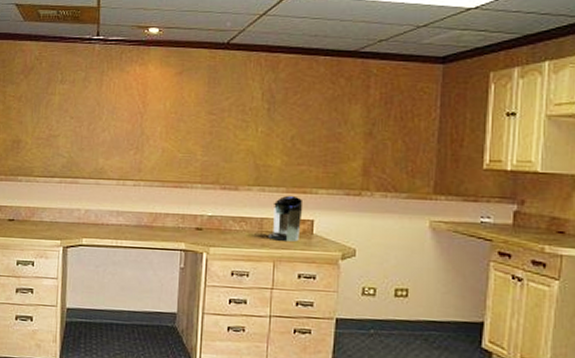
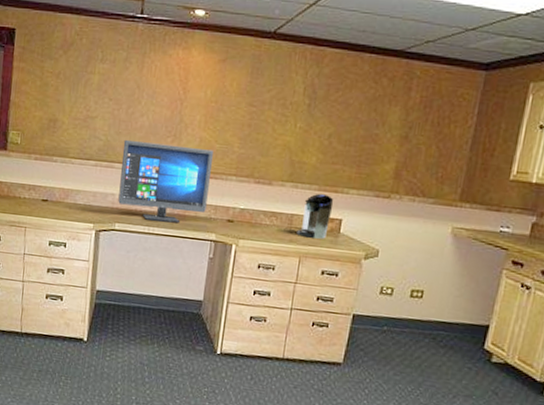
computer monitor: none [84,155,176,235] -> present [118,139,213,224]

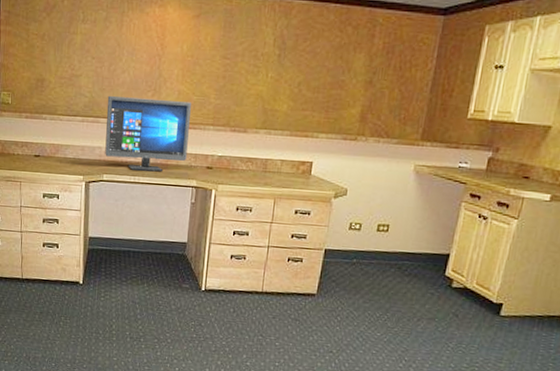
coffee maker: present [296,193,334,239] -> none [271,138,305,181]

